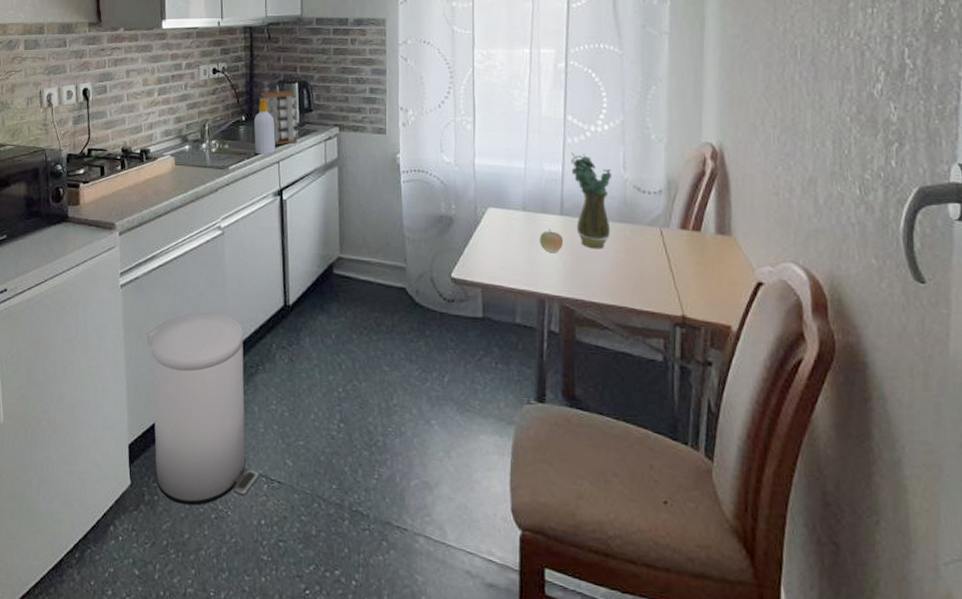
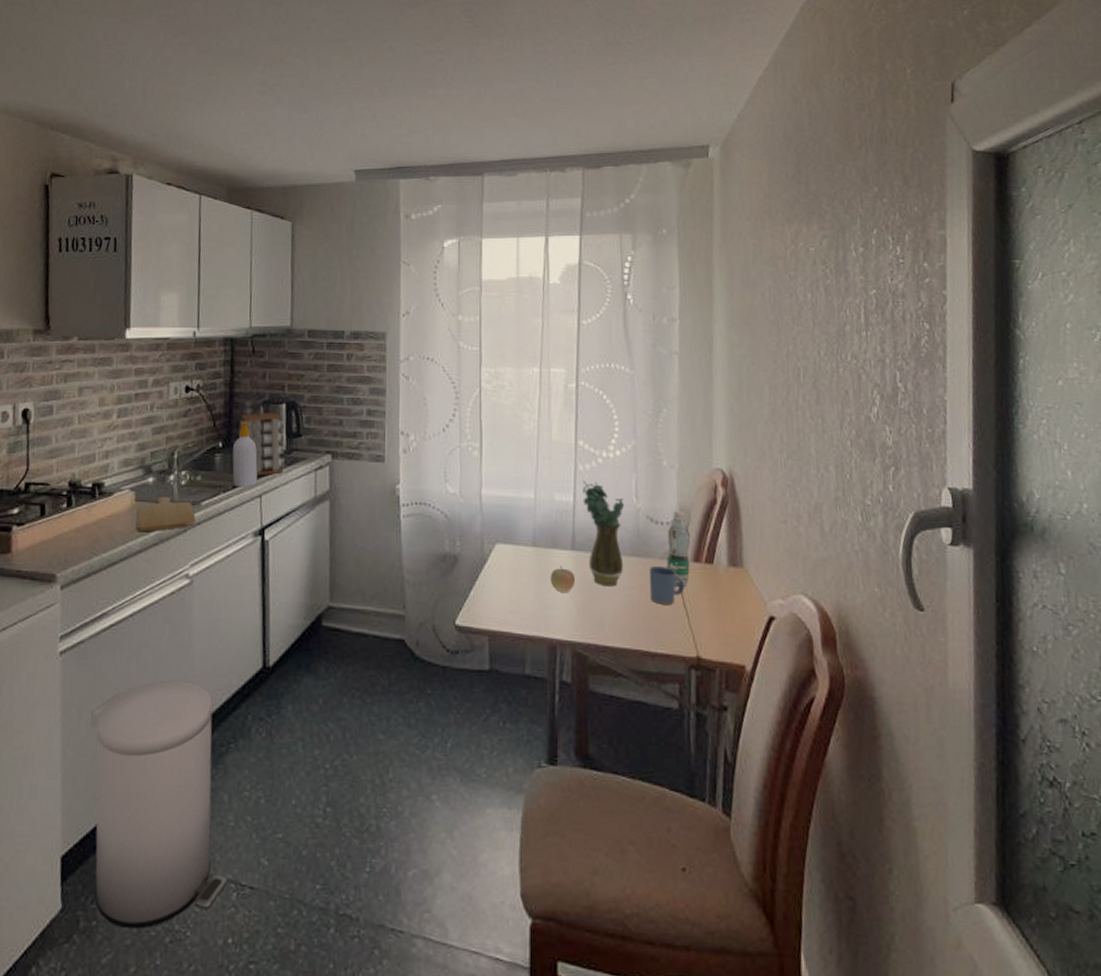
chopping board: none [176,161,225,191] -> present [135,496,196,532]
mug: none [635,231,671,267] -> present [649,565,685,604]
bottle: none [653,180,677,251] -> present [666,510,690,587]

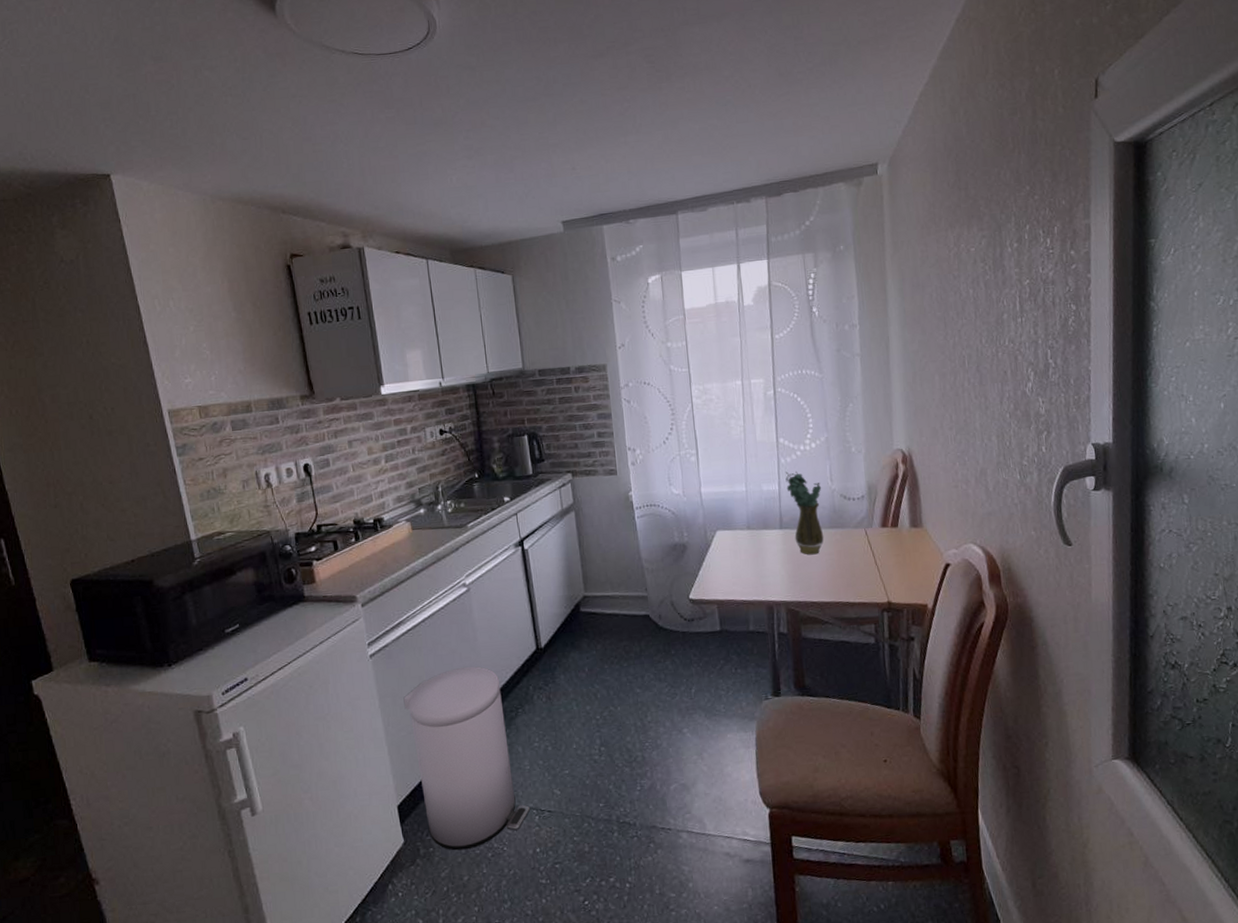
chopping board: present [135,496,196,532] -> none [414,523,465,555]
soap bottle: present [232,421,258,488] -> none [487,453,513,509]
spice rack: present [239,404,285,476] -> none [489,438,533,498]
fruit: present [550,566,576,592] -> none [764,543,785,564]
mug: present [649,565,685,604] -> none [845,533,876,564]
bottle: present [666,510,690,587] -> none [858,486,879,549]

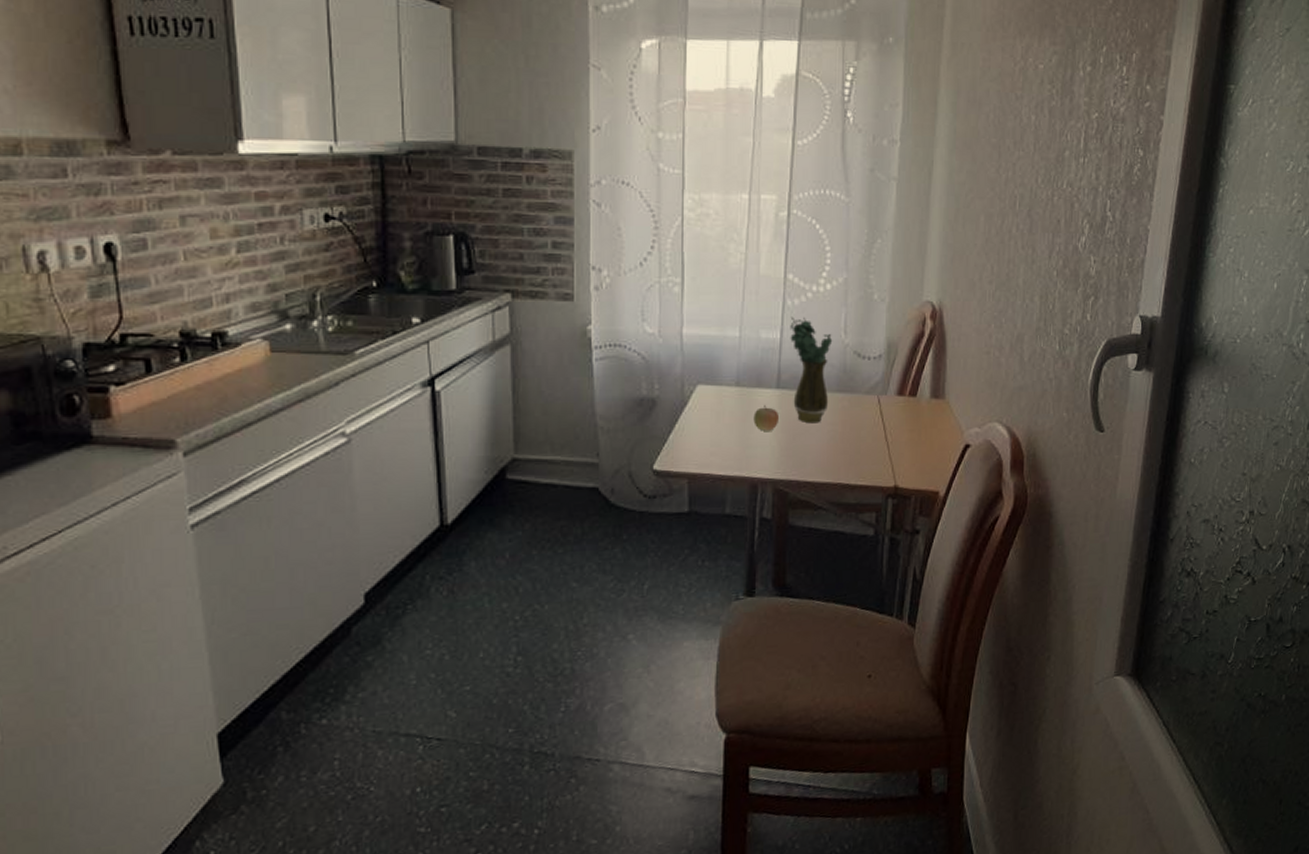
pedal bin: present [403,666,531,851] -> none [238,545,413,793]
fruit: none [764,543,785,564] -> present [753,405,780,431]

